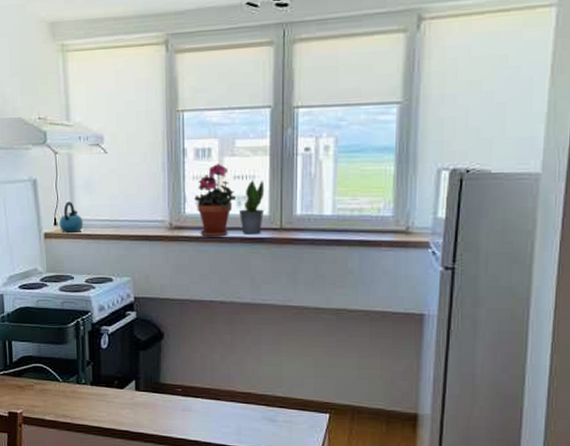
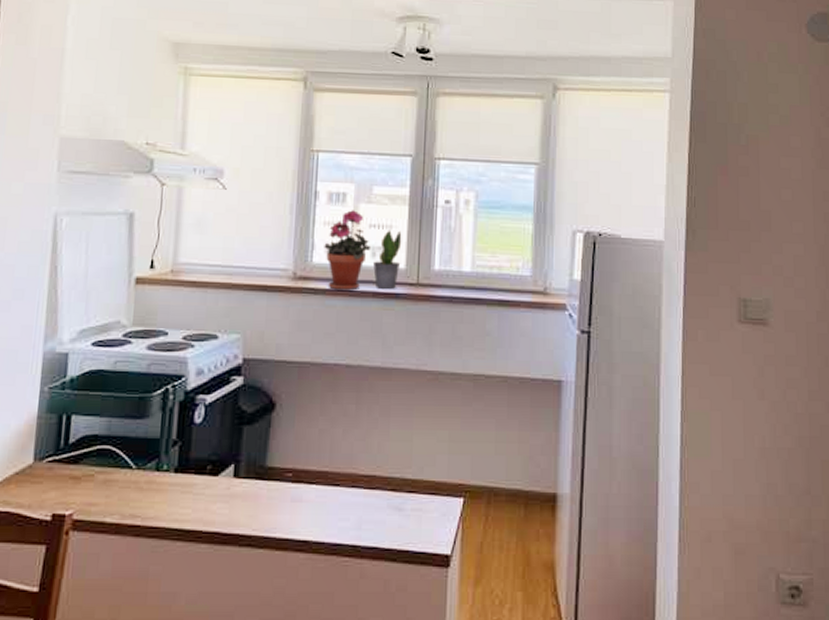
kettle: present [59,202,84,234] -> none [156,241,189,280]

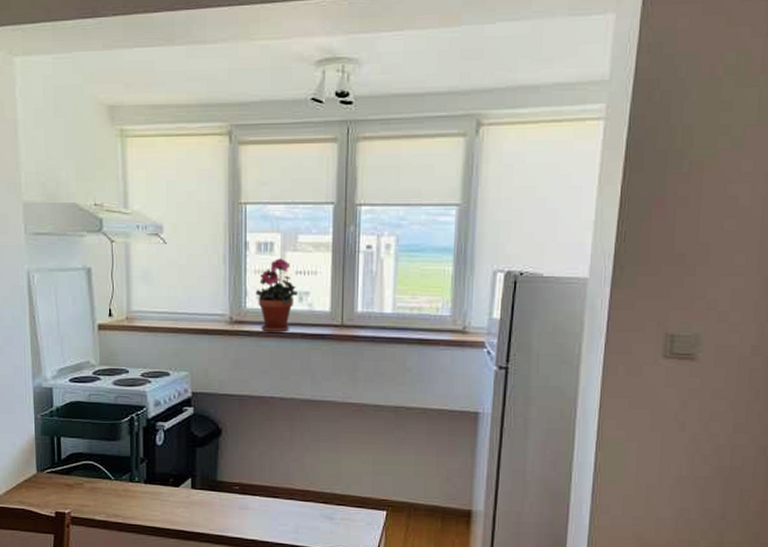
potted plant: present [372,230,402,290] -> none [300,276,326,331]

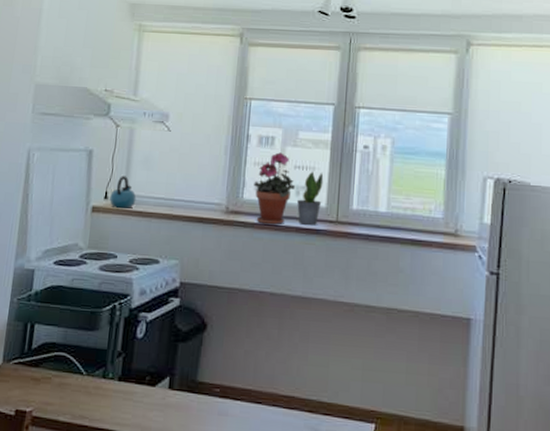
kettle: none [114,292,140,326] -> present [109,176,137,209]
potted plant: none [300,276,326,331] -> present [296,171,324,226]

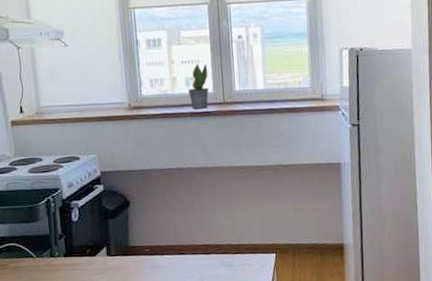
kettle: present [109,176,137,209] -> none [25,91,49,120]
potted plant: present [253,152,296,225] -> none [149,51,185,114]

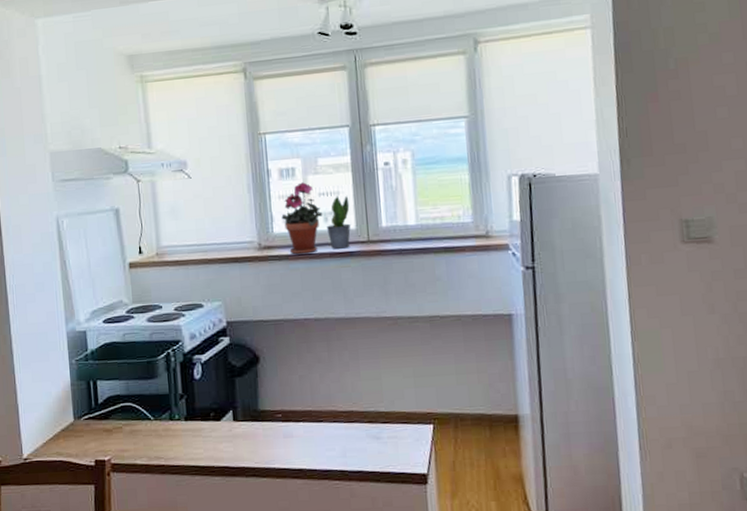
potted plant: none [149,51,185,114] -> present [281,182,323,255]

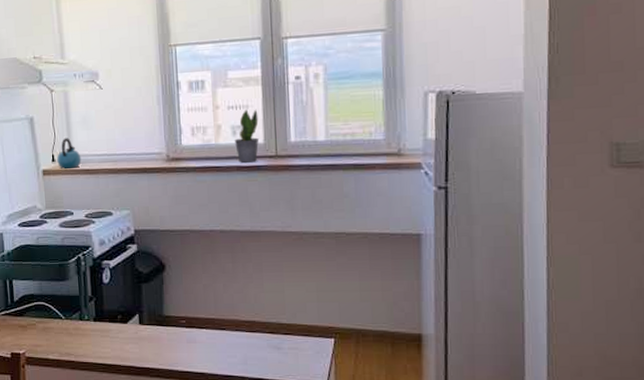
kettle: none [144,229,170,262] -> present [57,138,82,170]
potted plant: present [281,182,323,255] -> none [190,95,232,167]

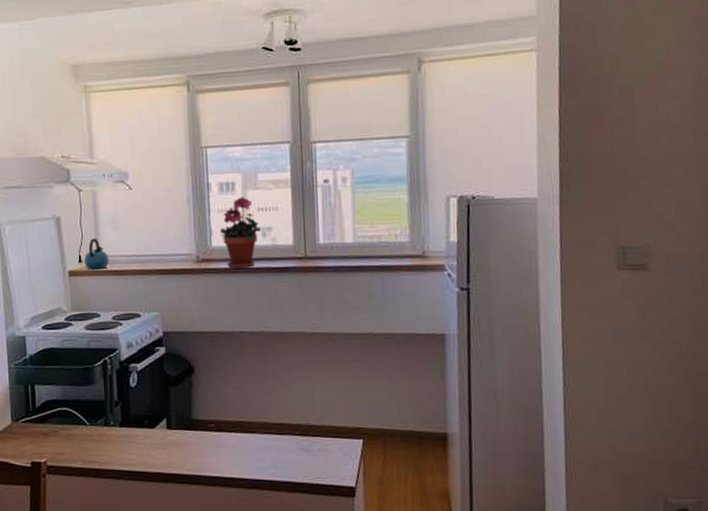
potted plant: none [190,95,232,167] -> present [220,197,262,269]
potted plant: present [234,109,260,164] -> none [264,211,289,265]

